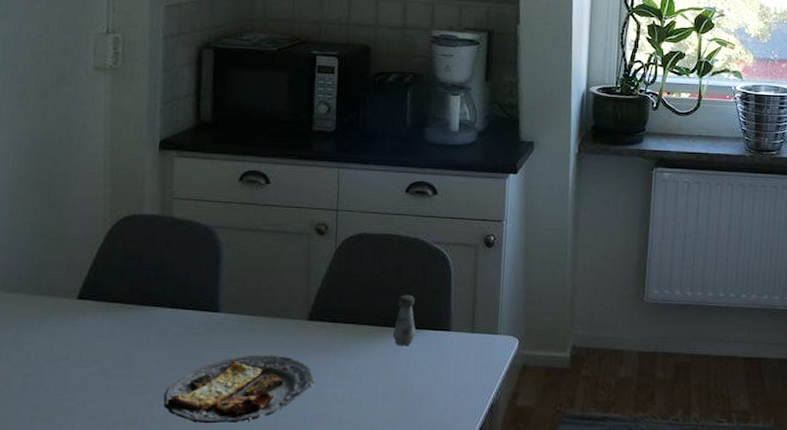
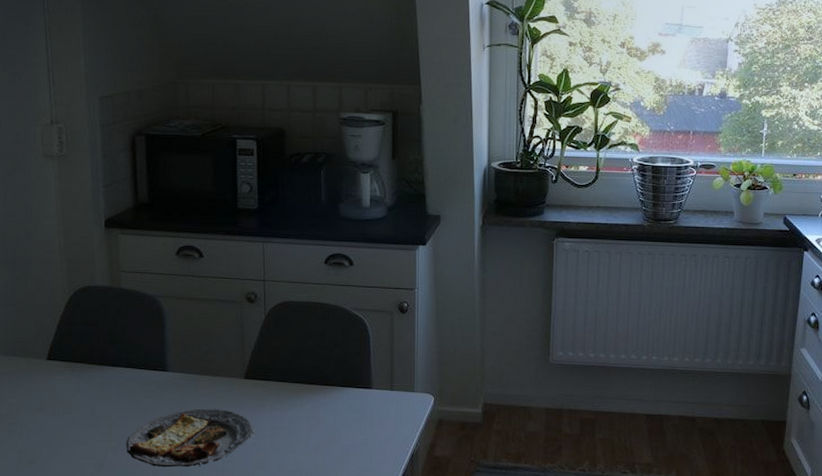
salt shaker: present [392,294,416,346] -> none [320,356,341,402]

